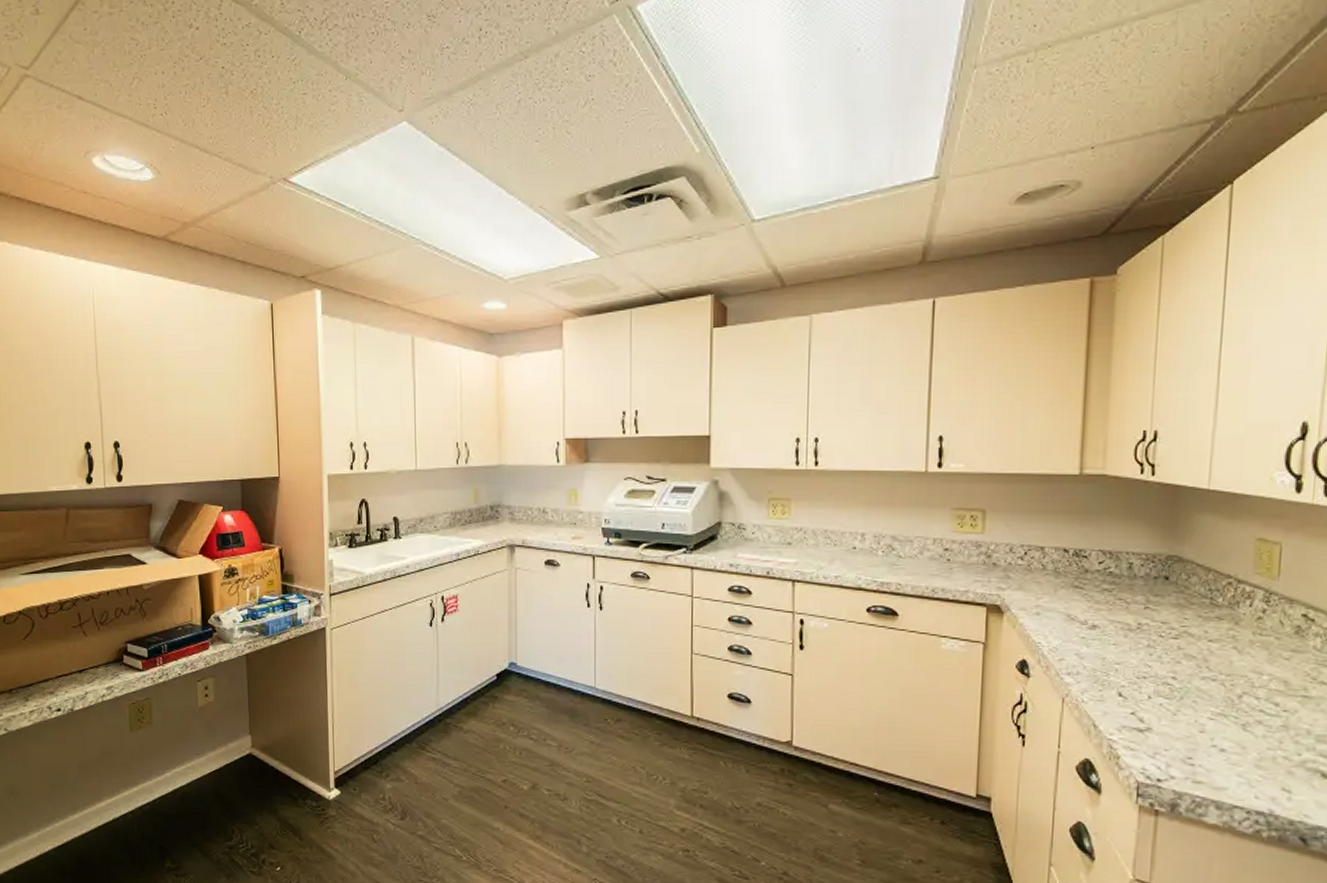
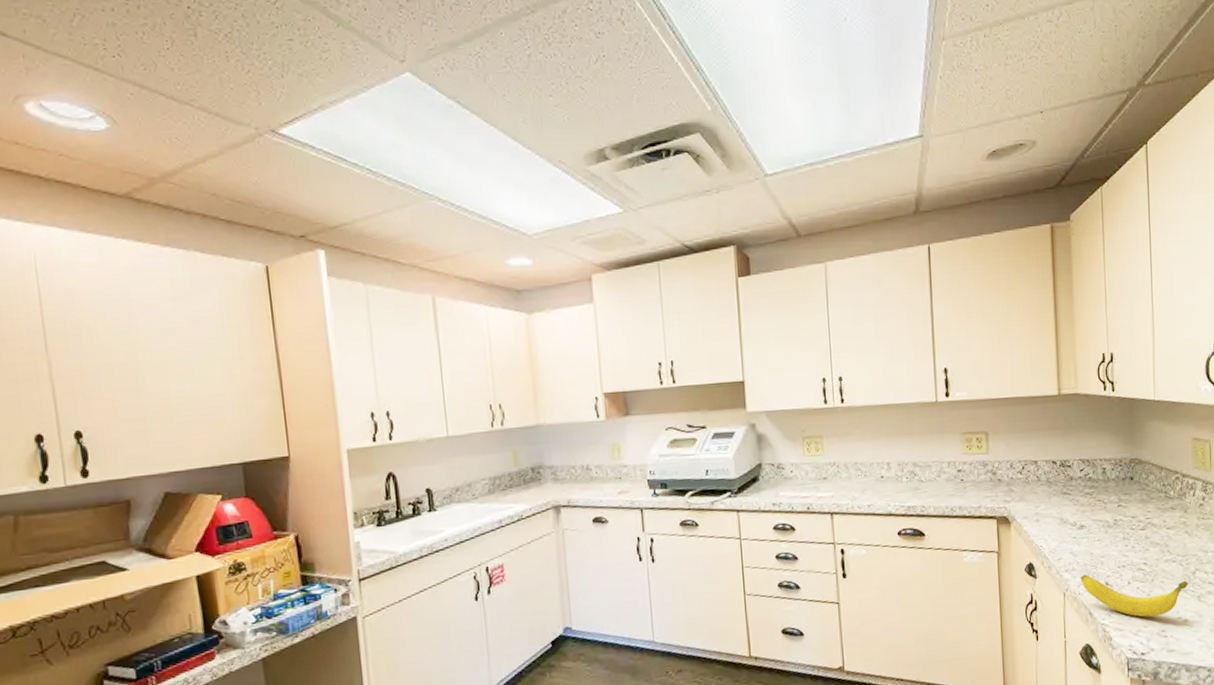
banana: none [1086,681,1232,740] -> present [1081,574,1189,617]

